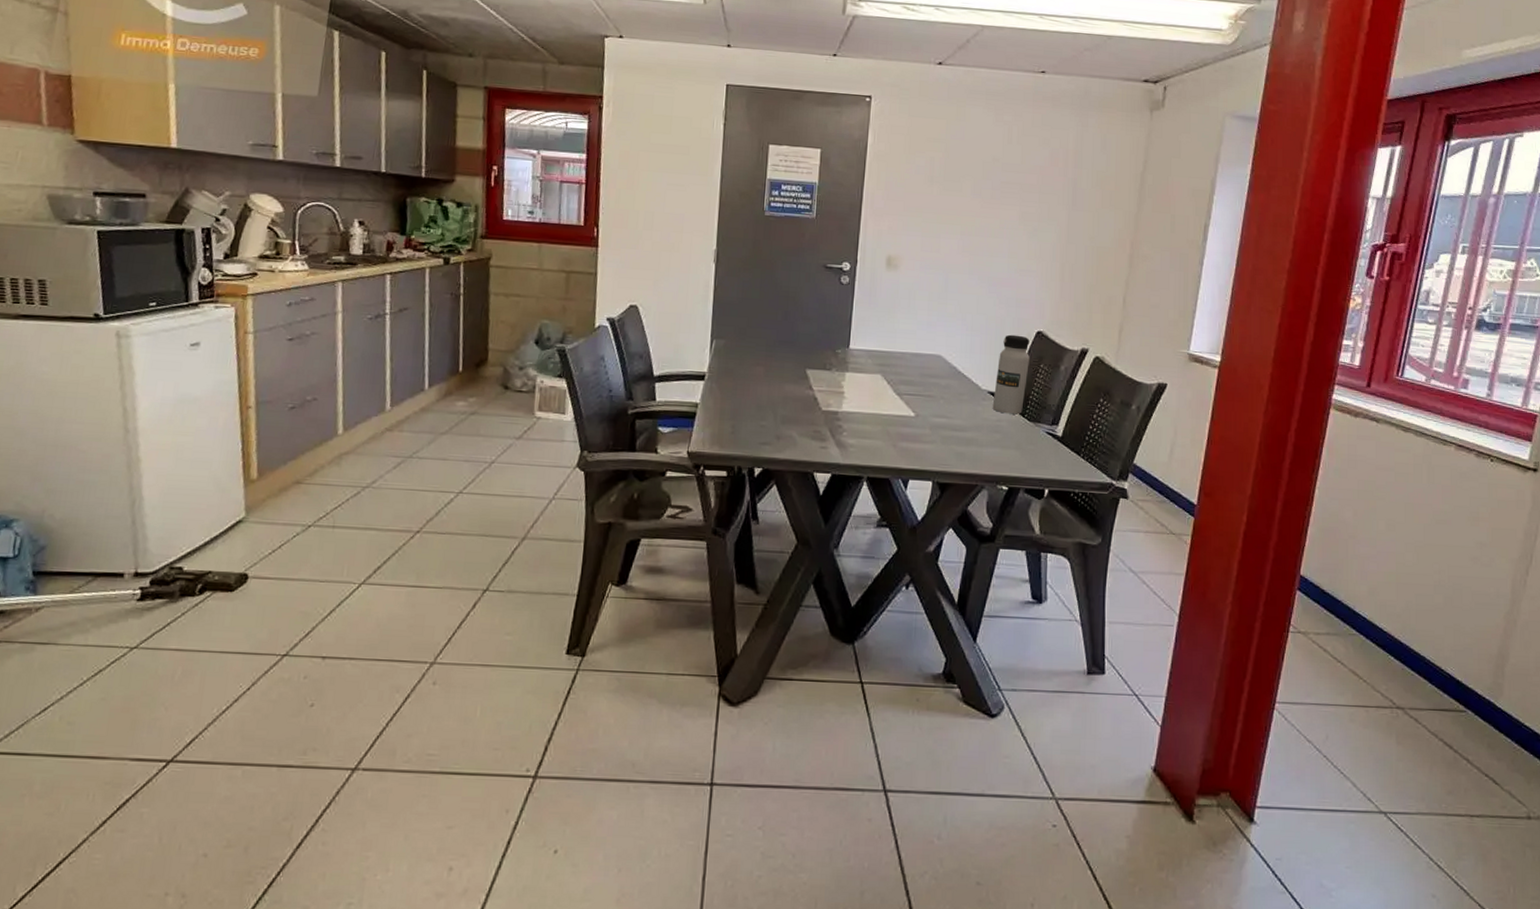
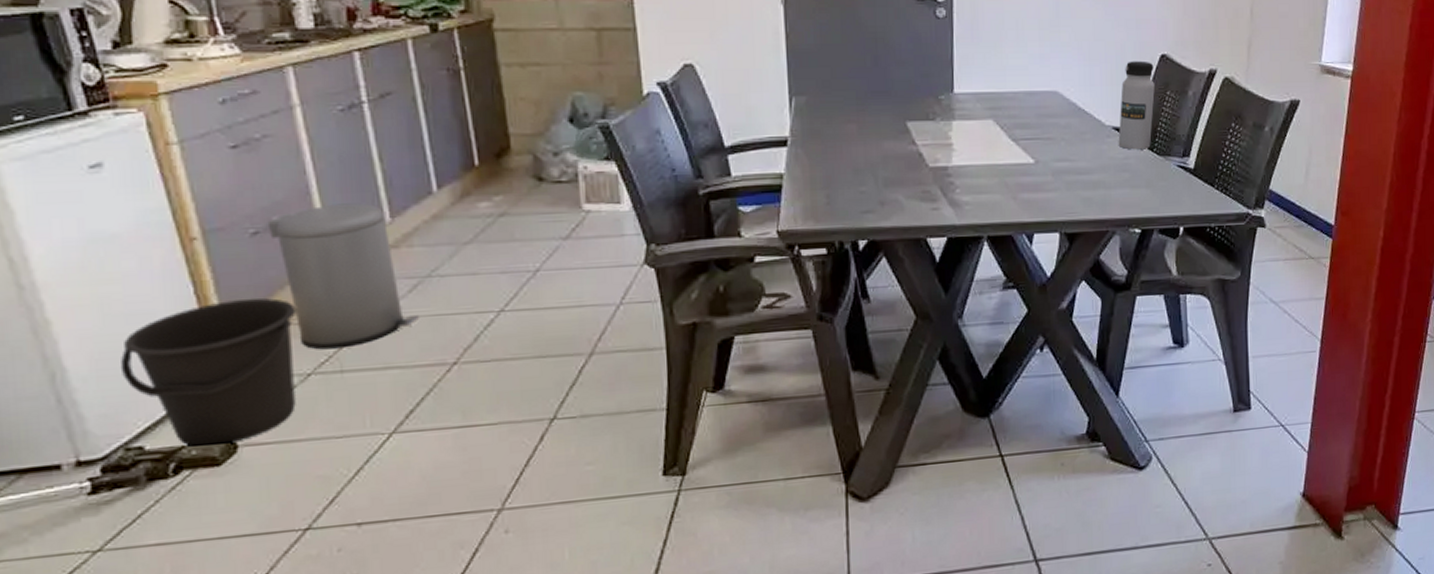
bucket: none [179,458,310,575] -> present [120,298,296,447]
pedal bin: none [302,391,399,508] -> present [267,203,420,350]

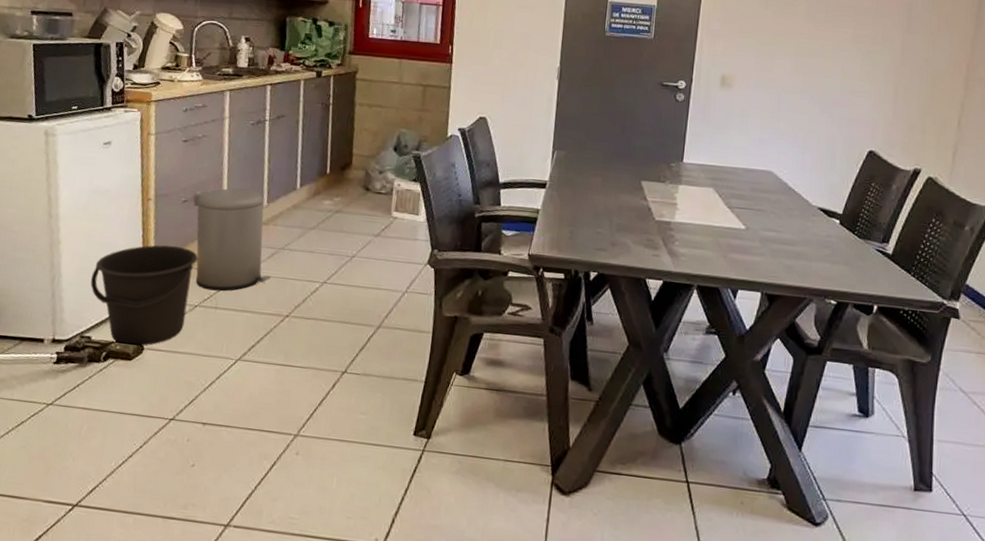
water bottle: present [1118,61,1155,150] -> none [822,153,862,231]

